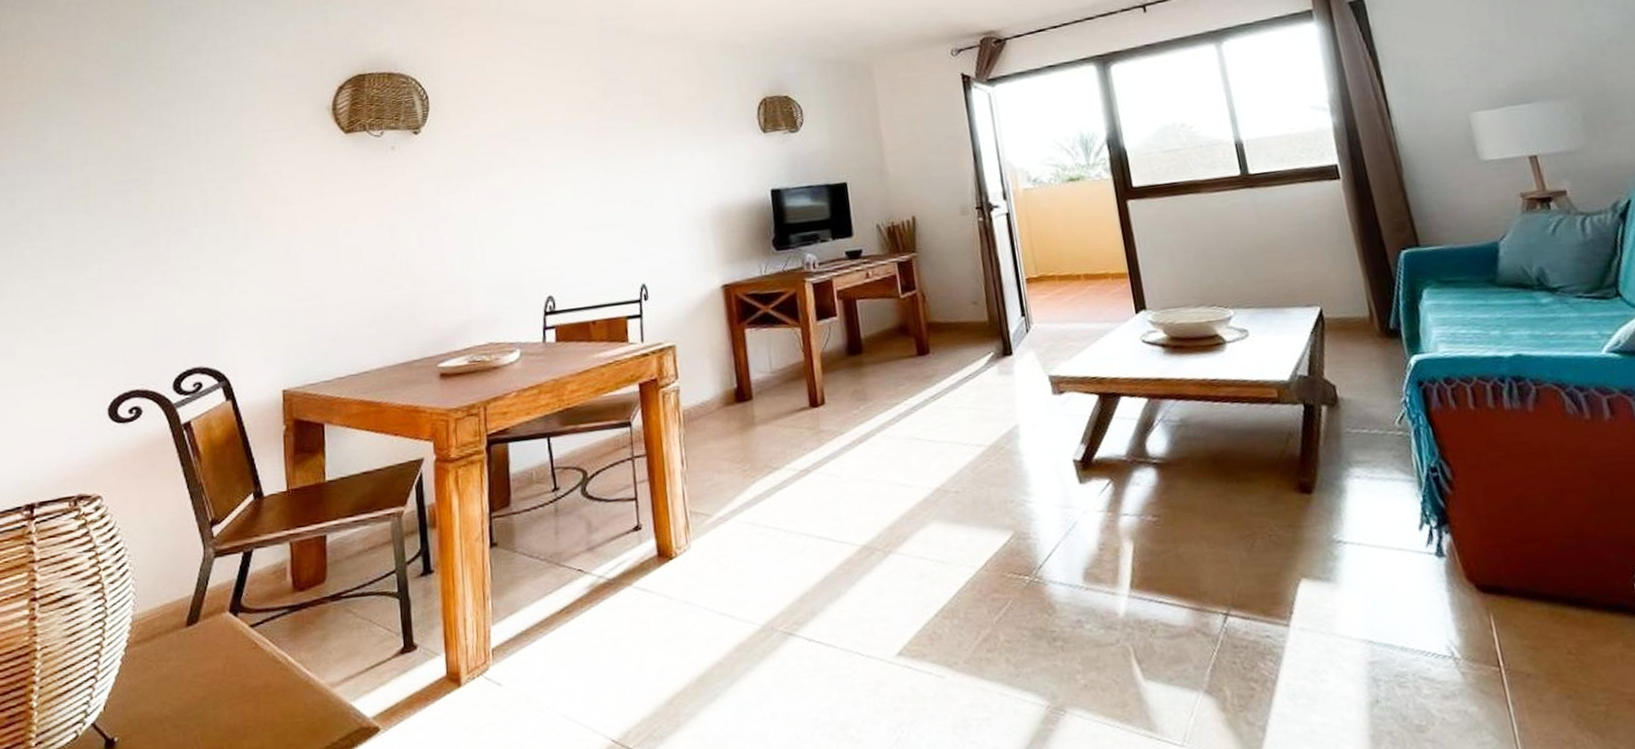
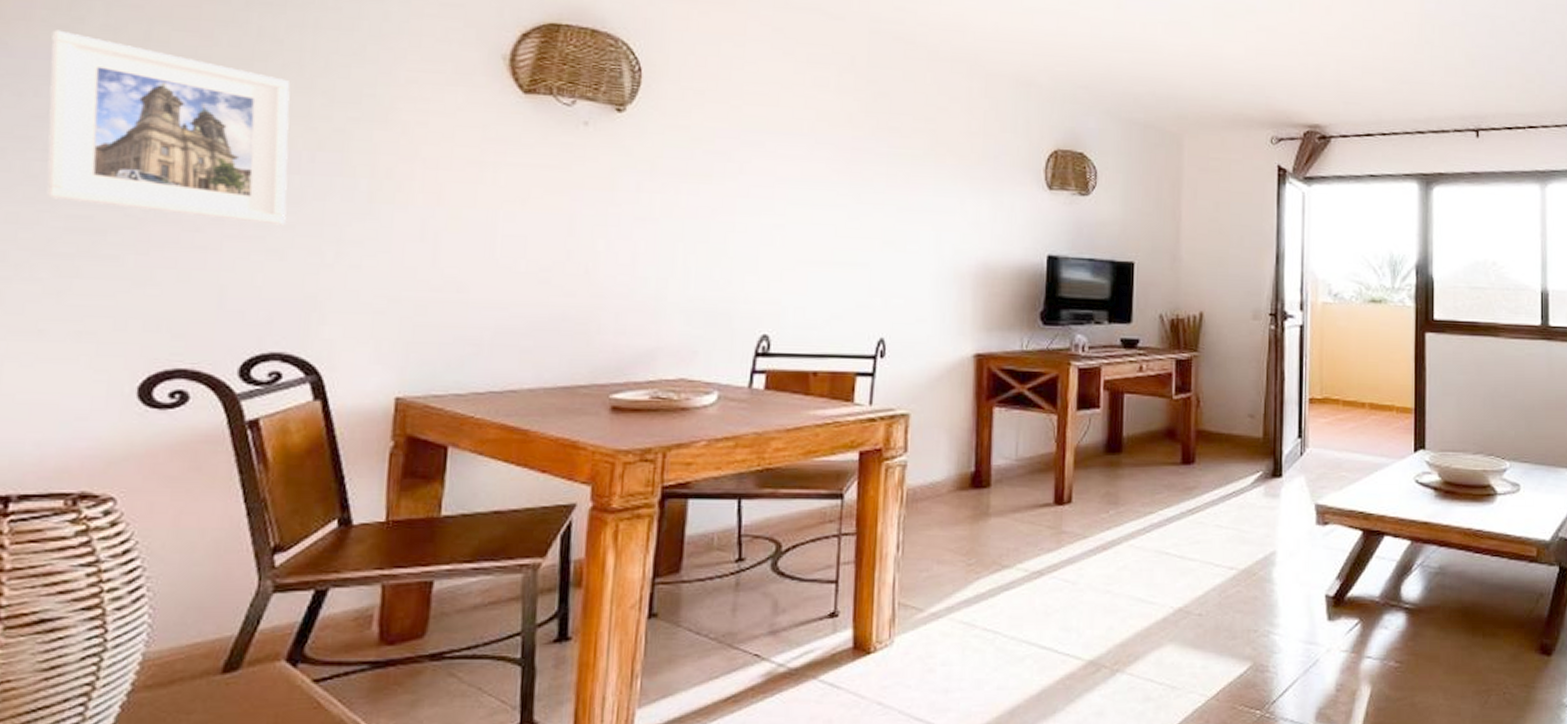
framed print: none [28,150,192,275] -> present [46,30,290,226]

